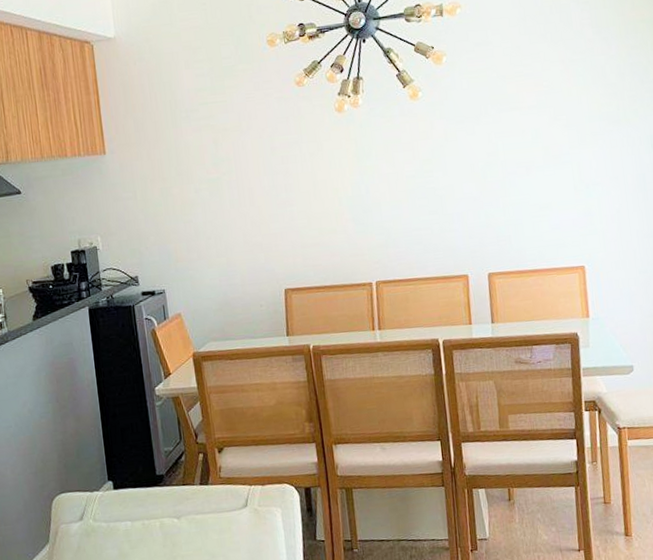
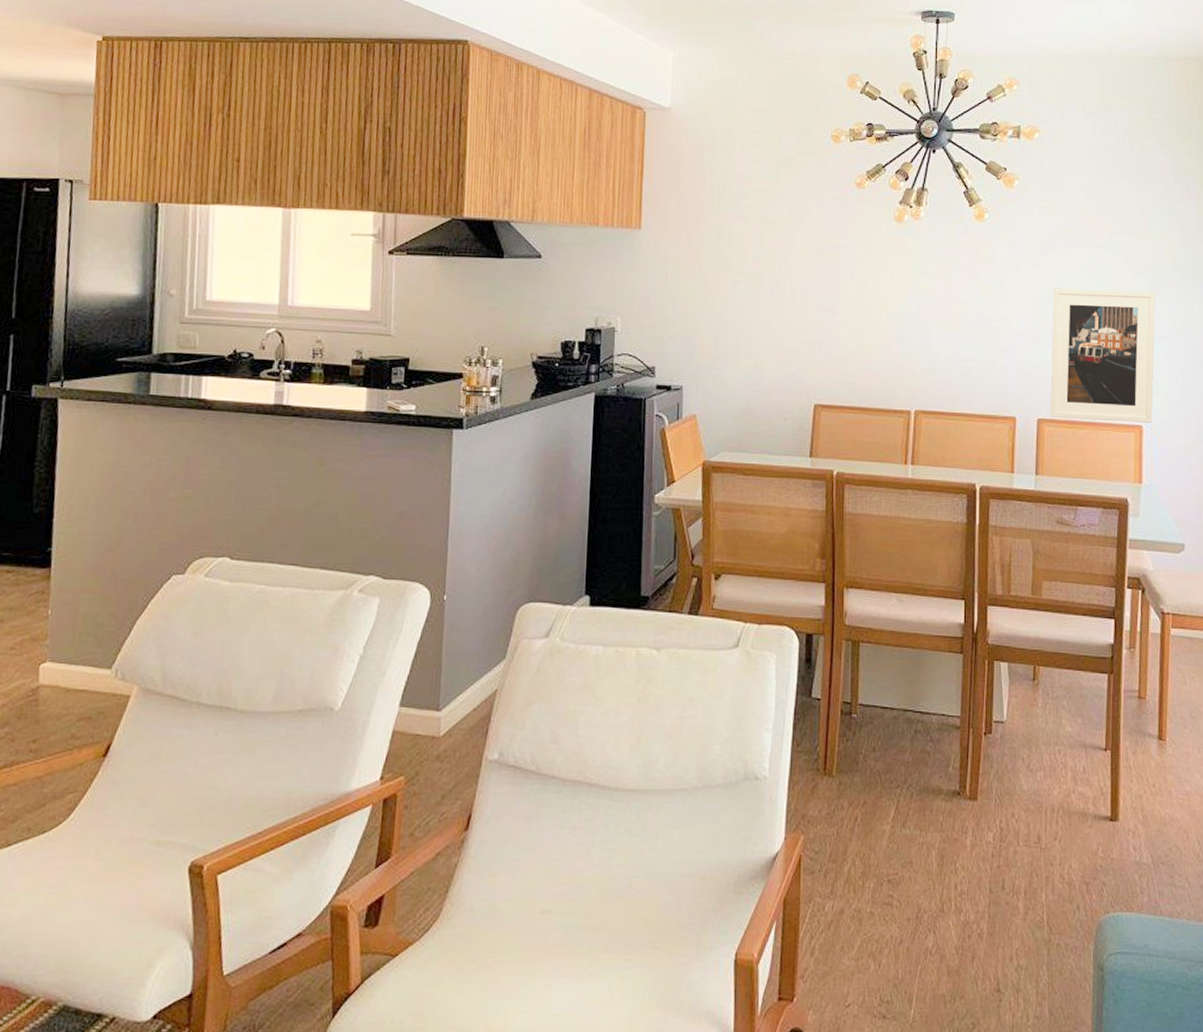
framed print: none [490,142,593,270] -> present [1050,288,1156,423]

